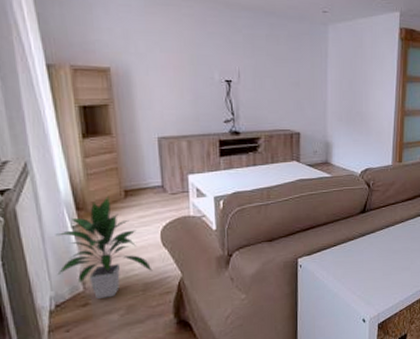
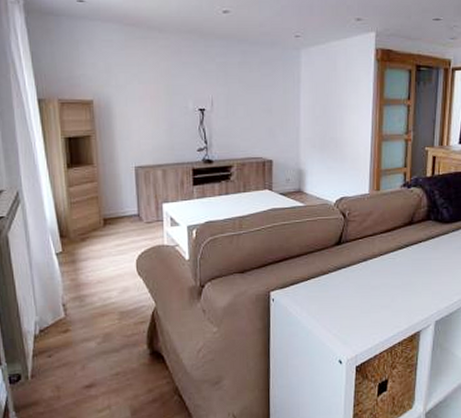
indoor plant: present [55,197,153,299] -> none [41,225,128,325]

